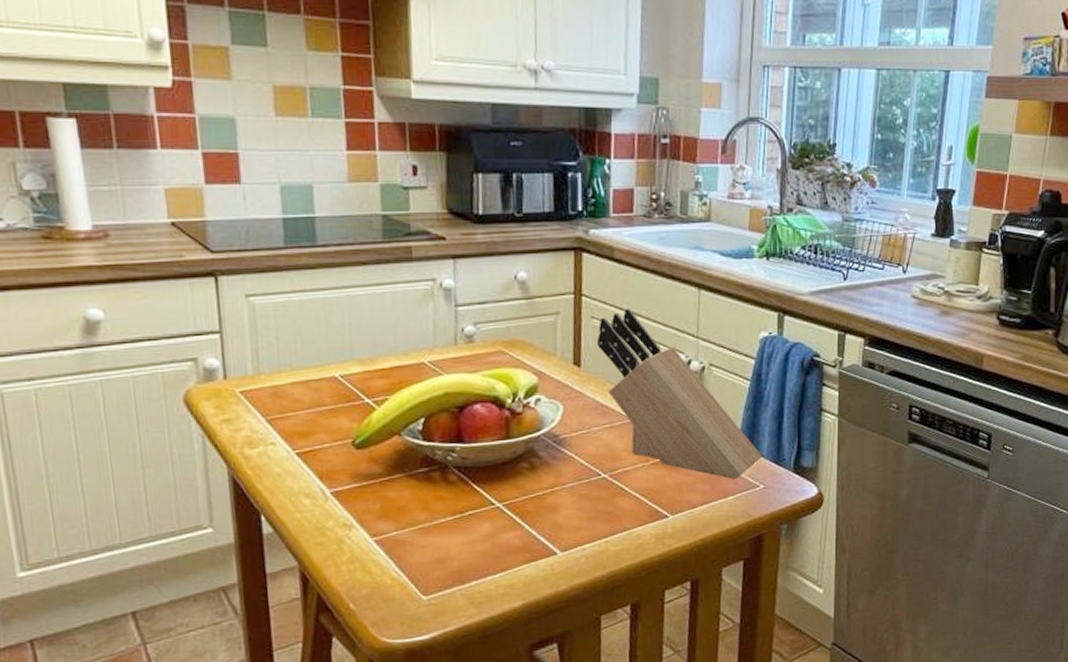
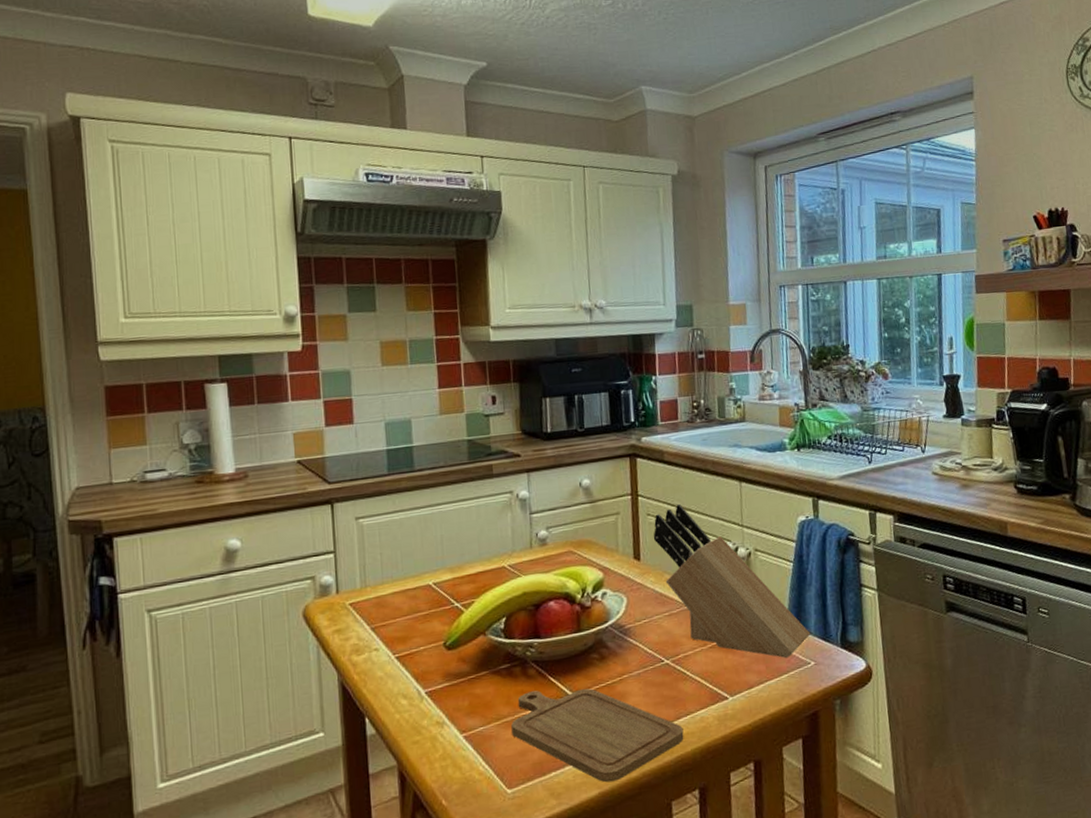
chopping board: none [428,497,618,594] -> present [511,688,684,783]

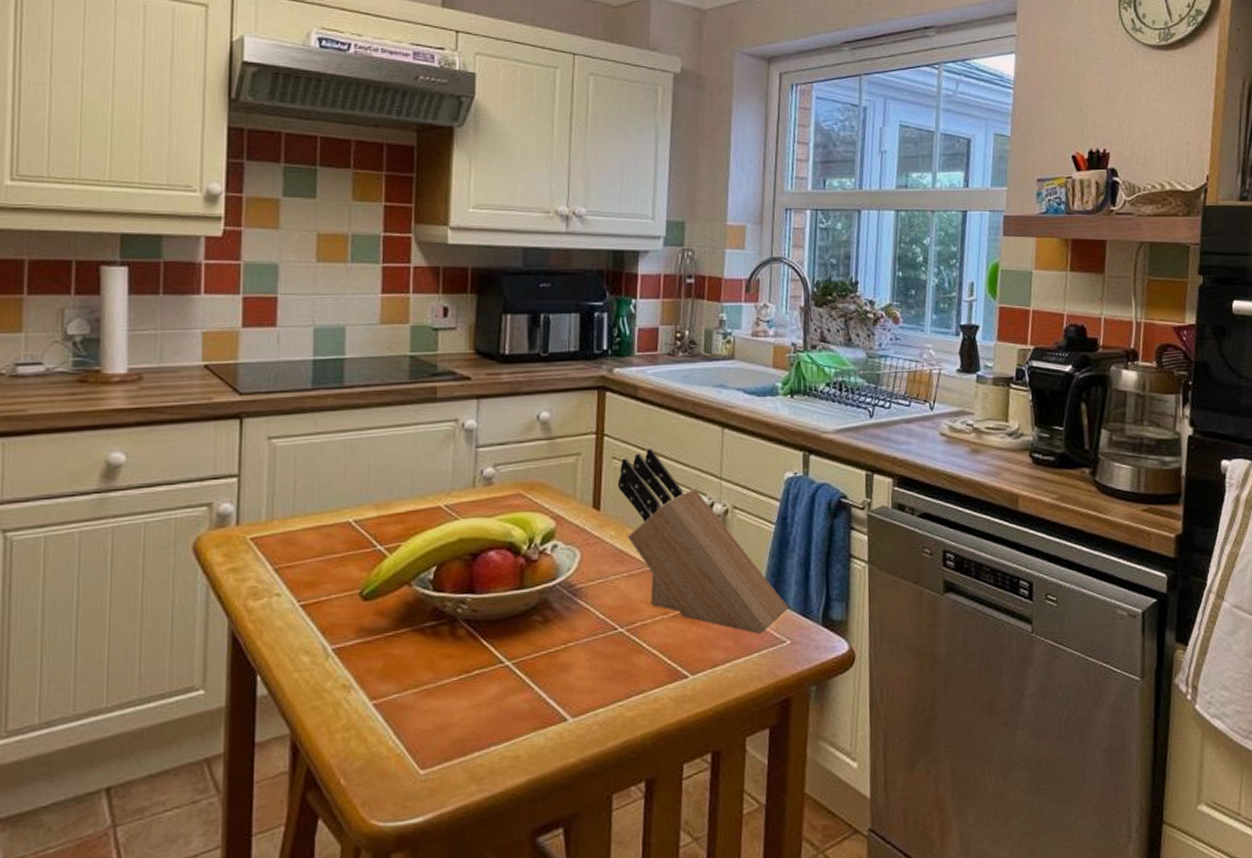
chopping board: present [511,688,684,783] -> none [431,655,633,768]

